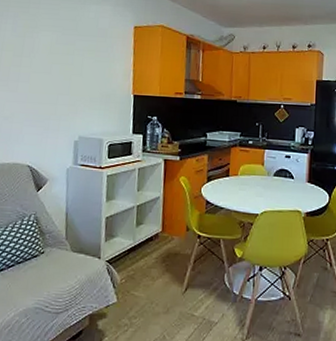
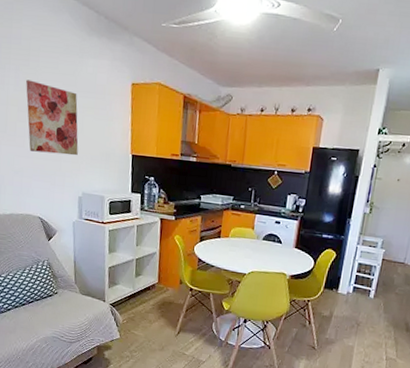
wall art: none [22,25,78,99] -> present [26,79,79,156]

